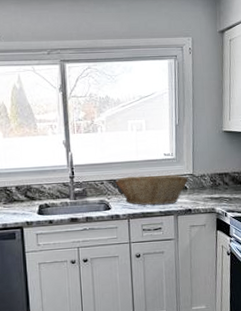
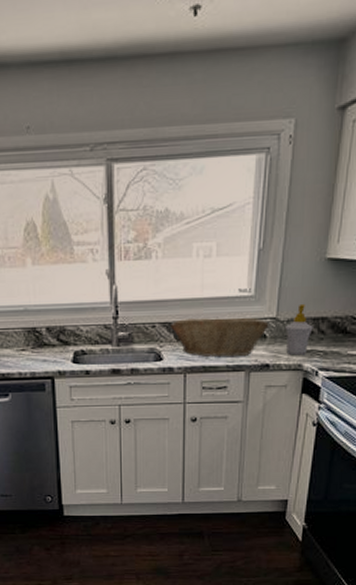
soap bottle: none [200,163,220,202] -> present [286,303,313,356]

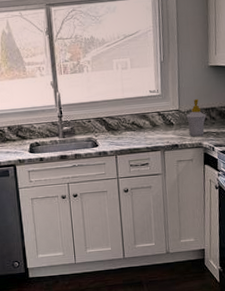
fruit basket: present [171,316,269,358] -> none [102,111,175,142]

